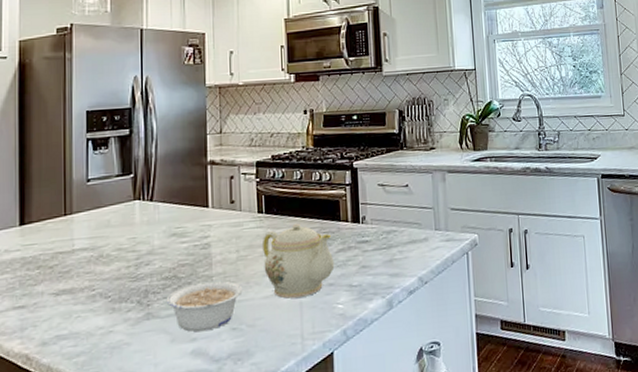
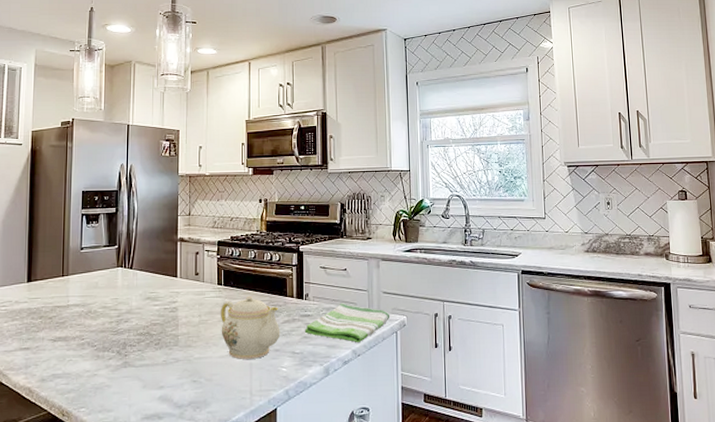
legume: present [166,281,243,332] -> none [140,340,203,381]
dish towel: none [362,224,460,269] -> present [304,303,390,343]

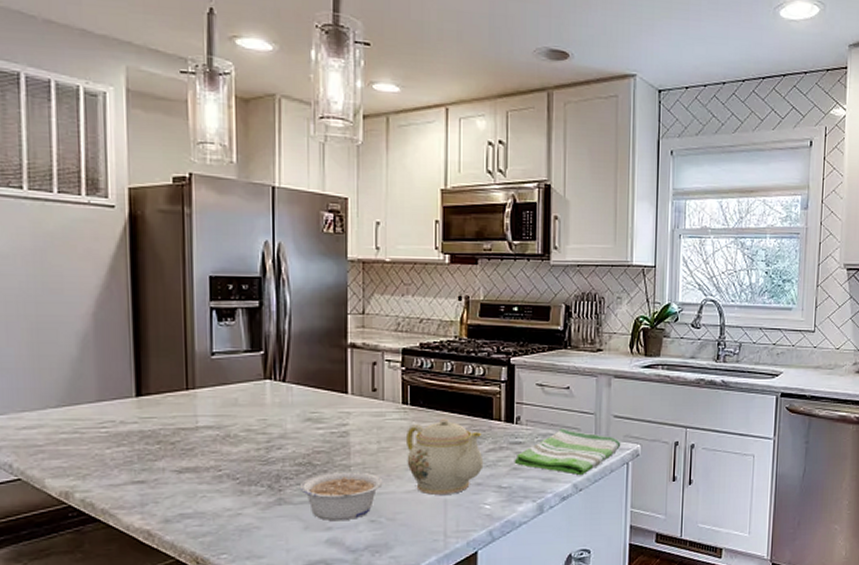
legume: none [140,340,203,381] -> present [299,472,383,522]

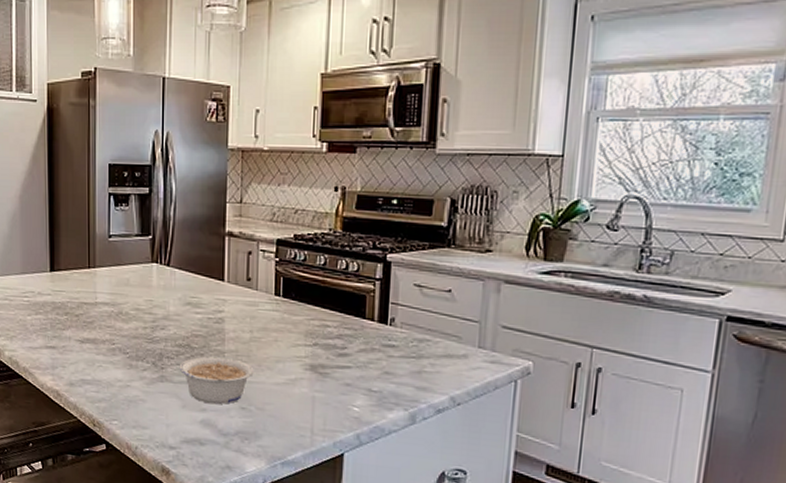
teapot: present [405,418,484,495] -> none [276,313,354,392]
dish towel: present [514,428,621,476] -> none [386,334,509,389]

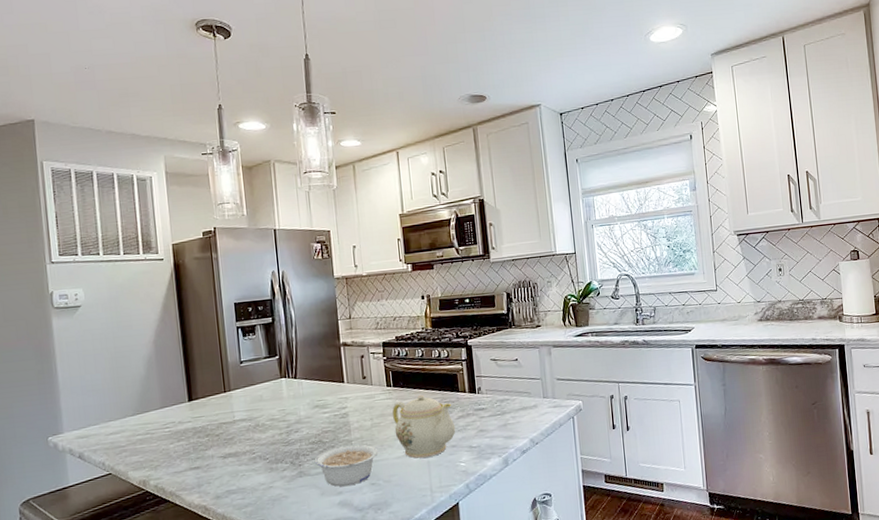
teapot: none [276,313,354,392] -> present [392,394,456,459]

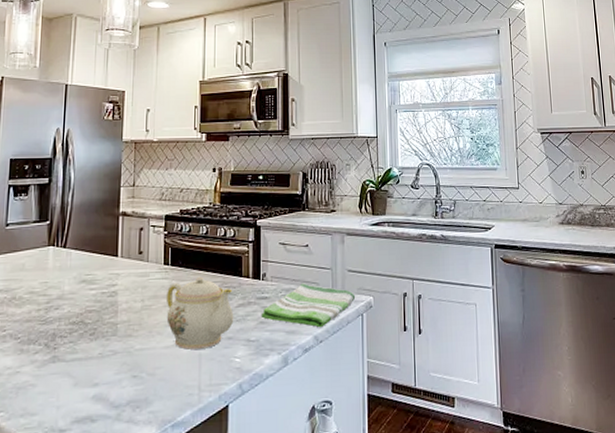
legume: present [314,444,378,487] -> none [72,329,145,378]
dish towel: none [479,393,566,432] -> present [261,283,356,328]

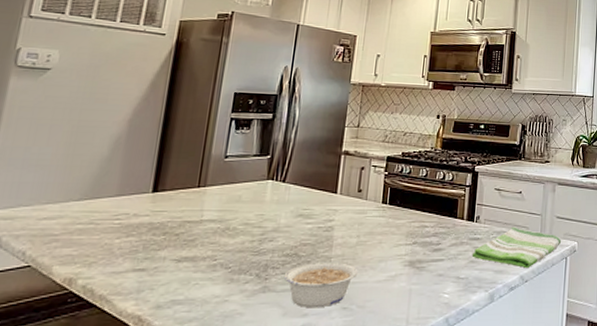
legume: none [72,329,145,378] -> present [283,263,358,308]
teapot: present [166,276,234,350] -> none [380,216,447,284]

